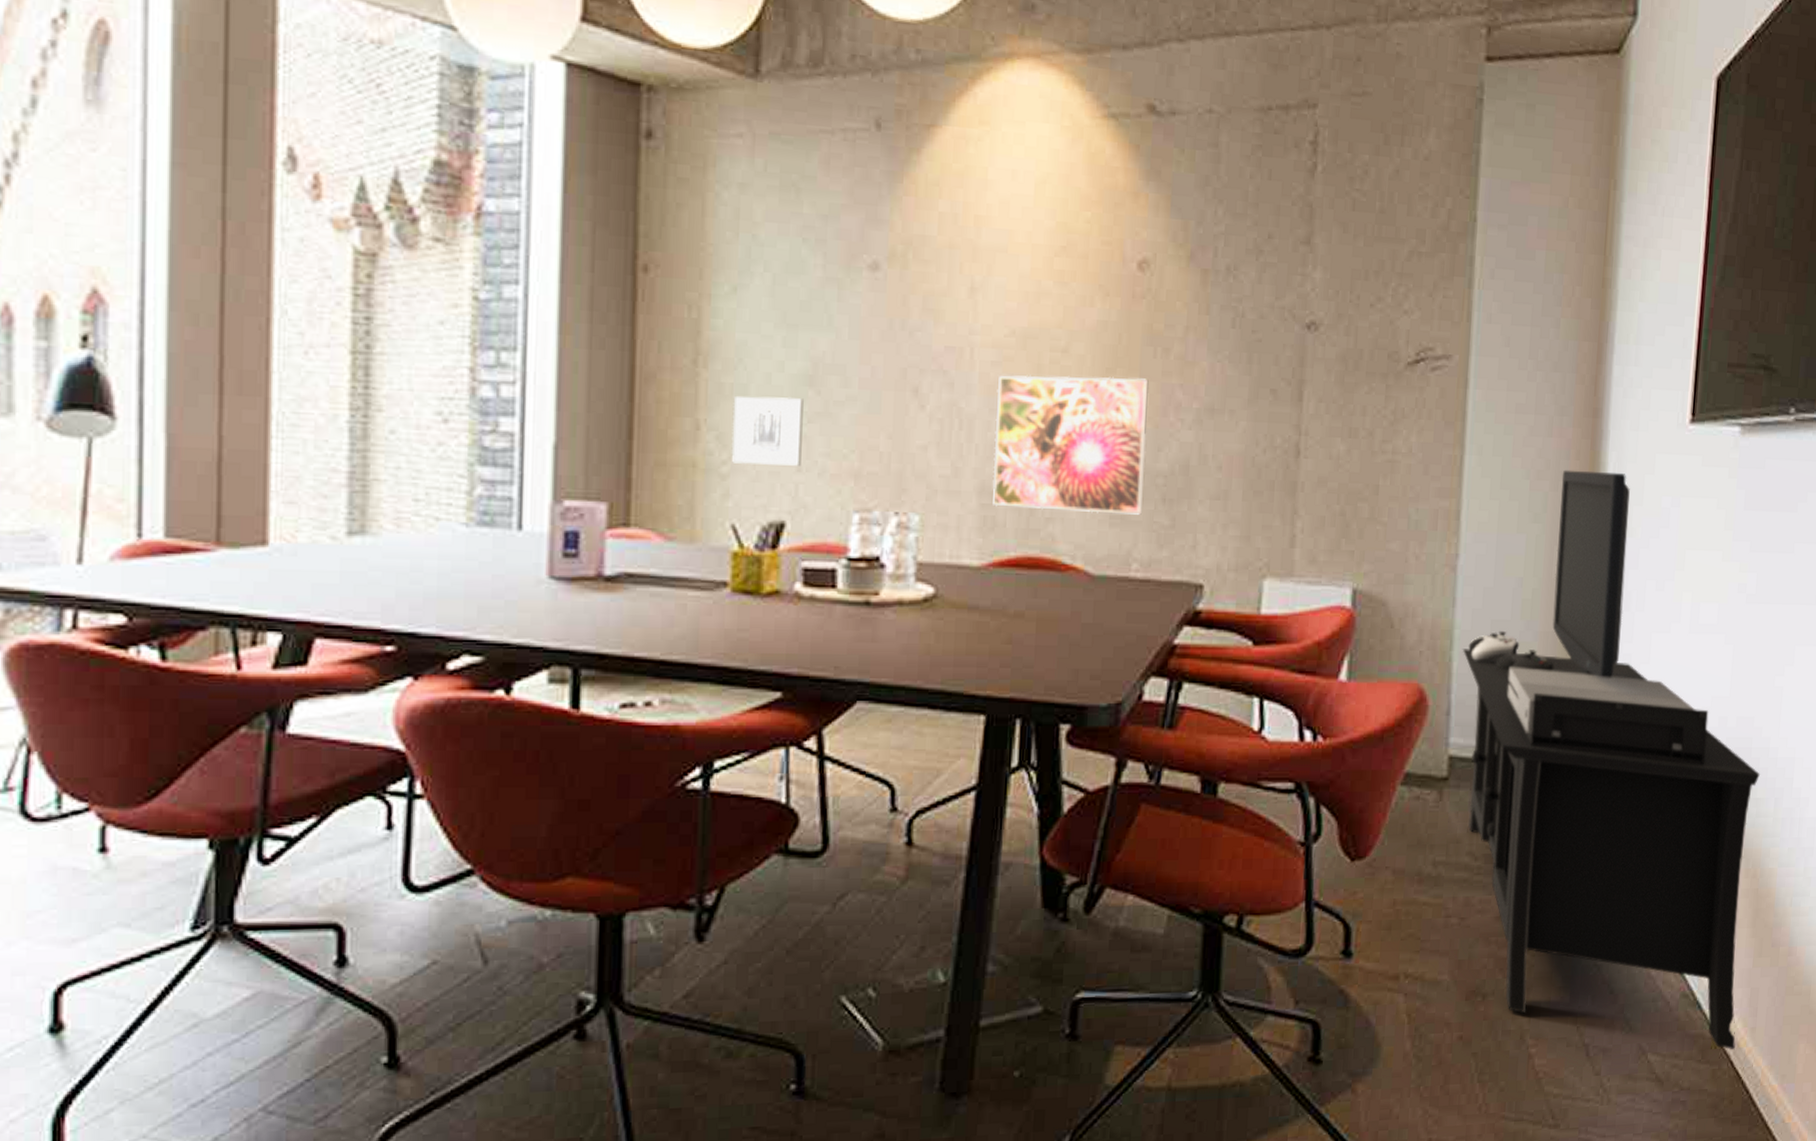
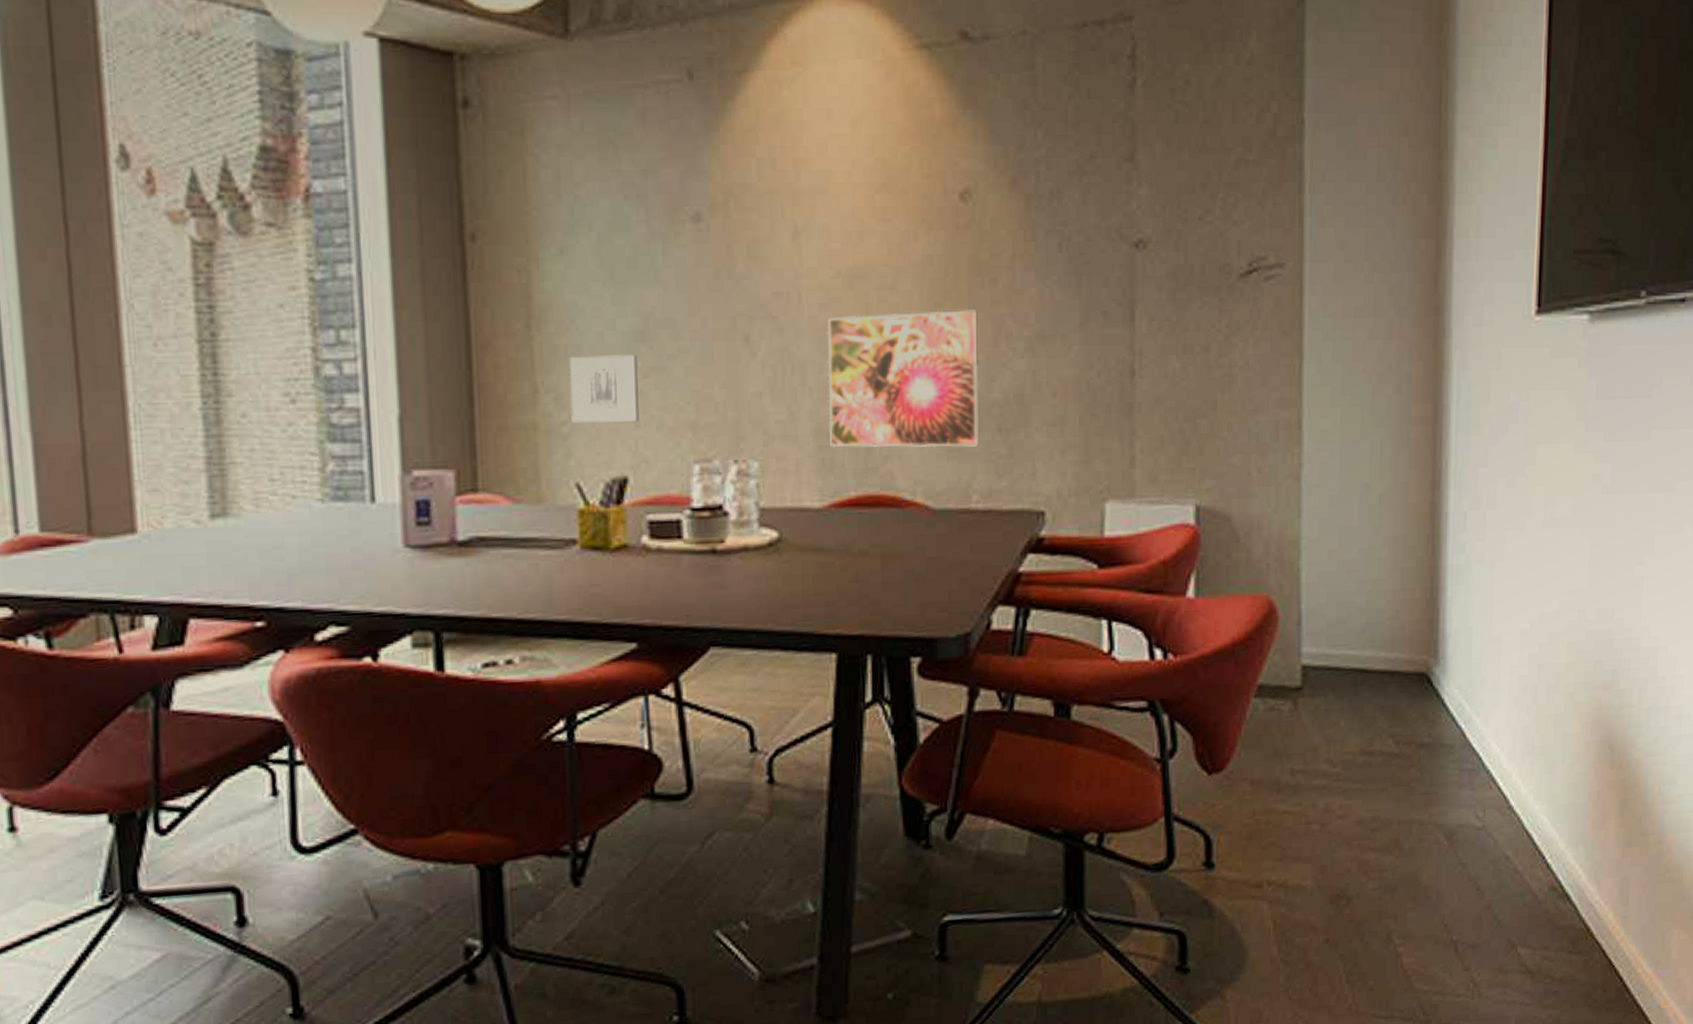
media console: present [1462,469,1760,1050] -> none [1310,370,1622,940]

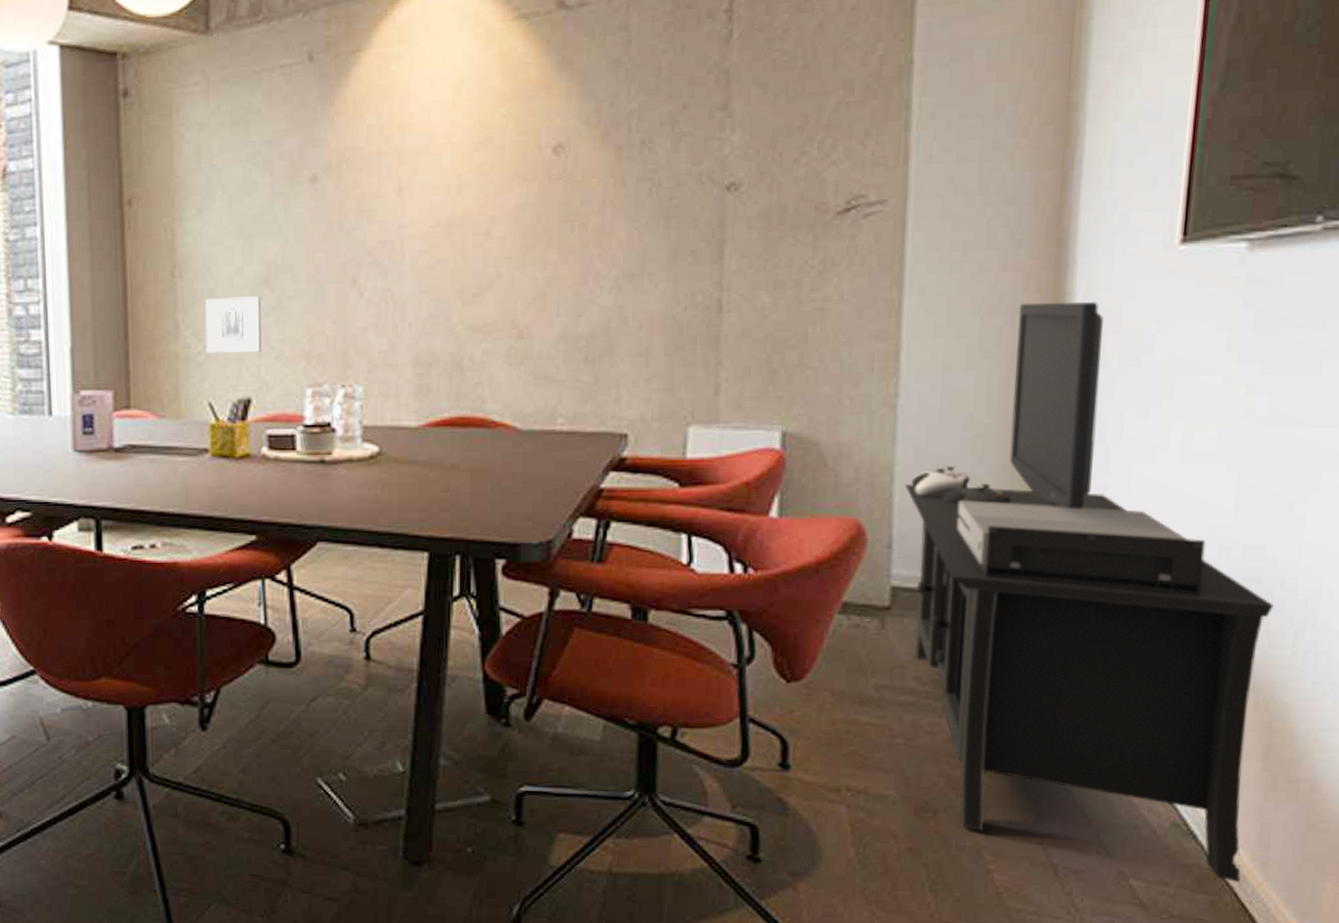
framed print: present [827,310,980,448] -> none [425,252,568,376]
media console: none [1310,370,1622,940] -> present [904,302,1274,883]

